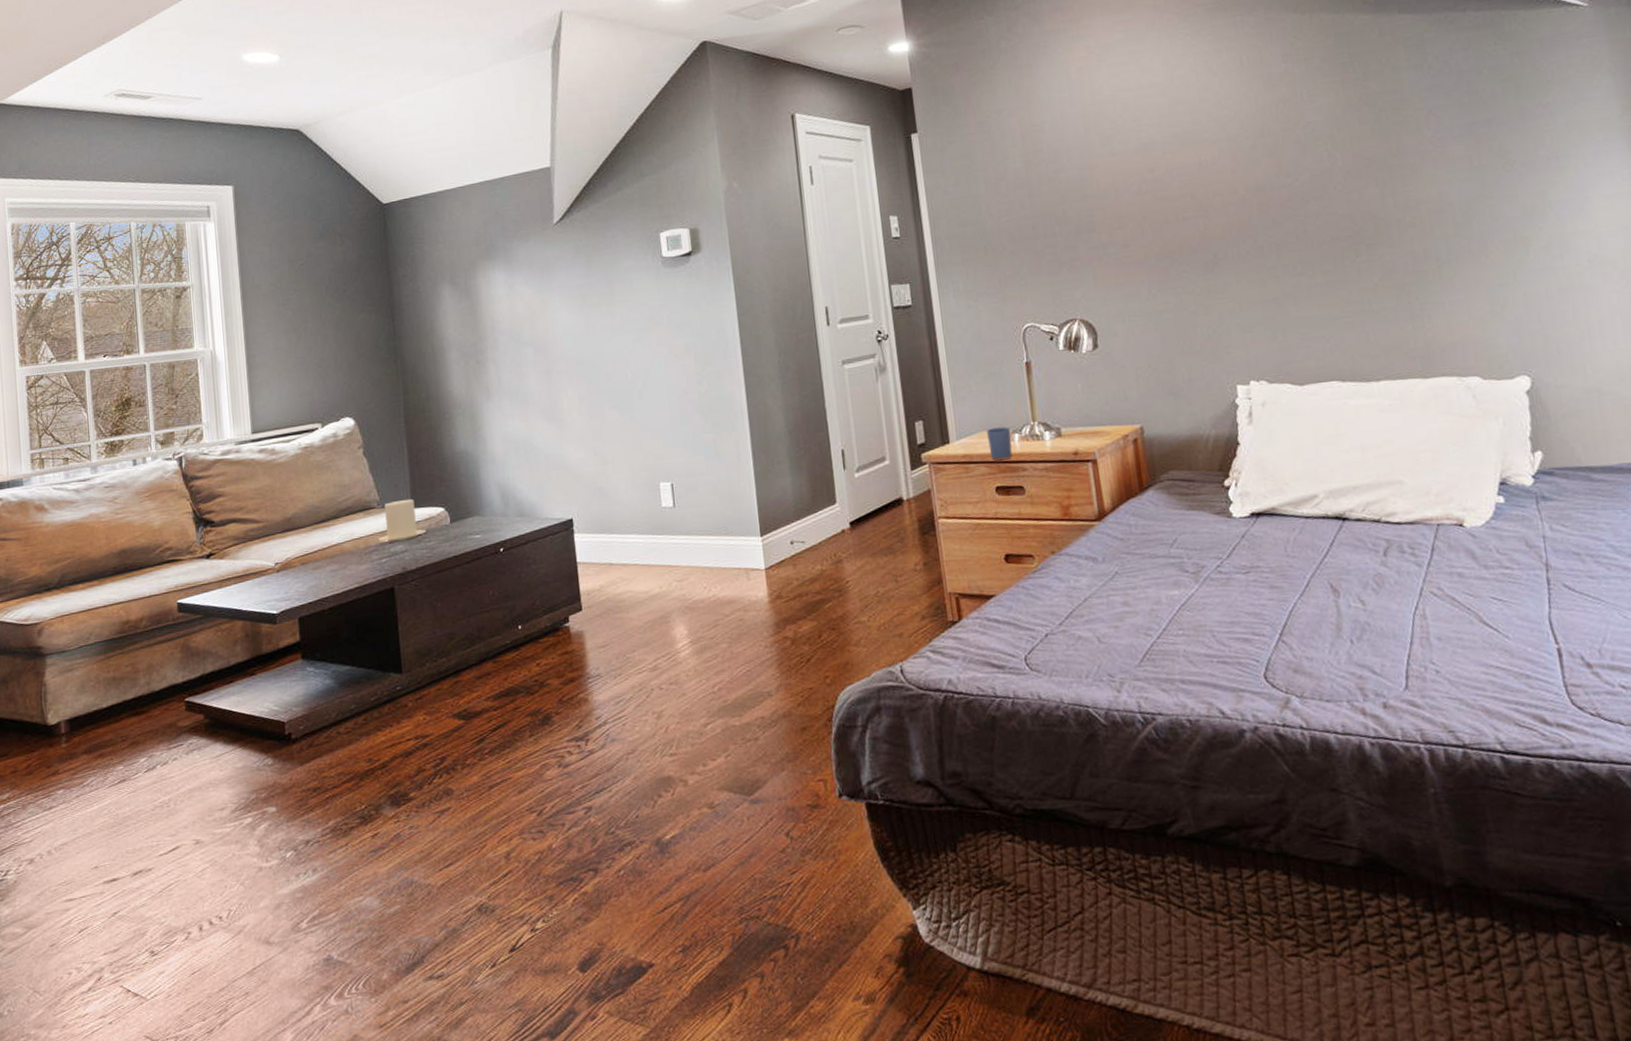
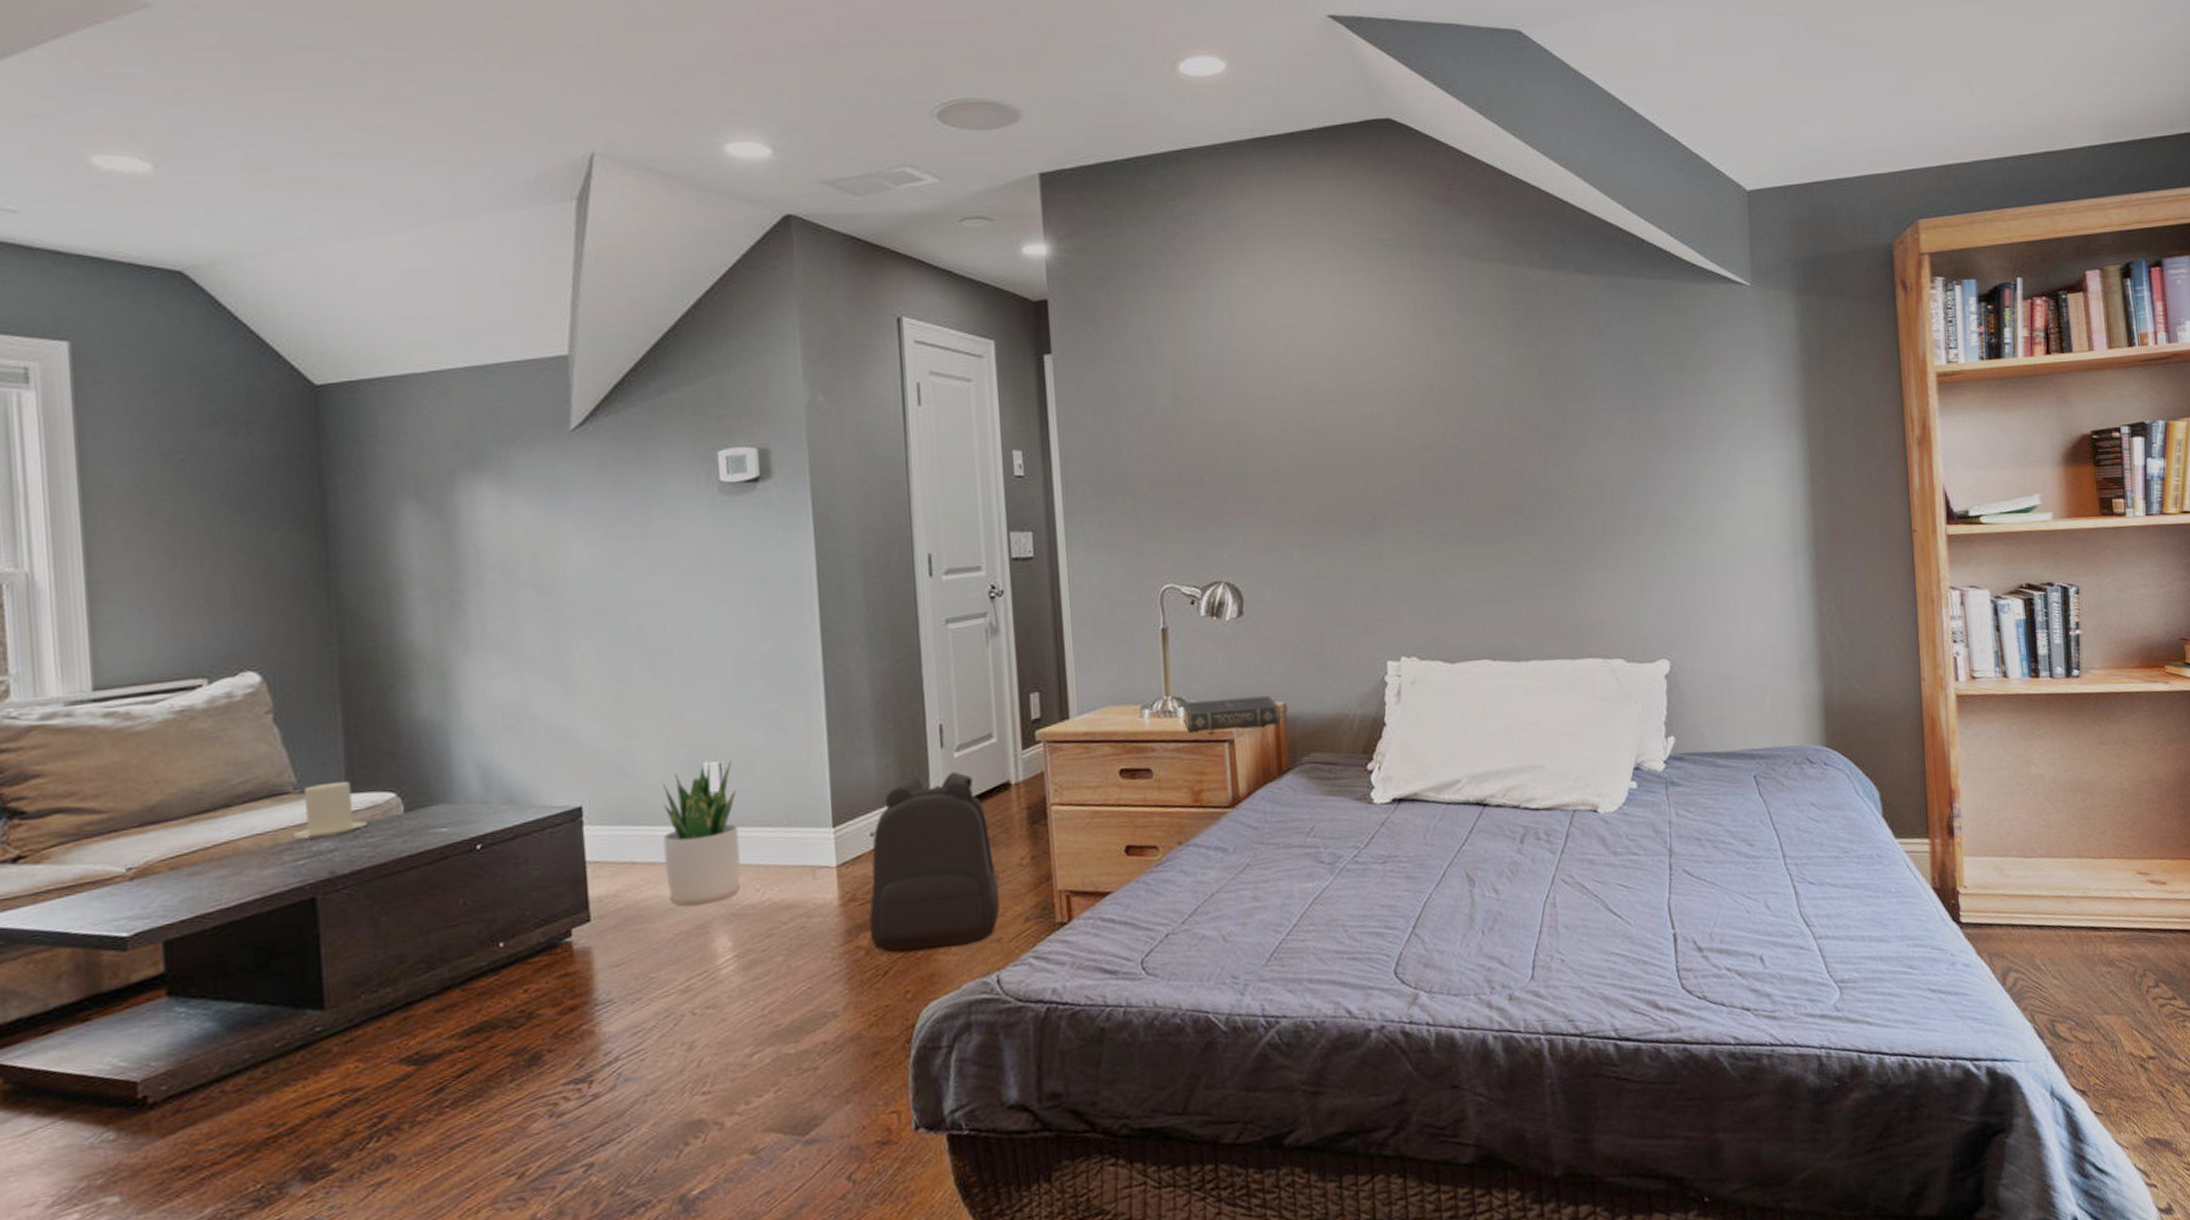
planter: none [629,480,691,601] -> present [662,759,741,907]
backpack: none [792,490,900,644] -> present [869,772,1000,953]
mug: present [987,426,1013,461] -> none [1113,701,1141,740]
book: none [1047,419,1139,454] -> present [1181,695,1281,733]

